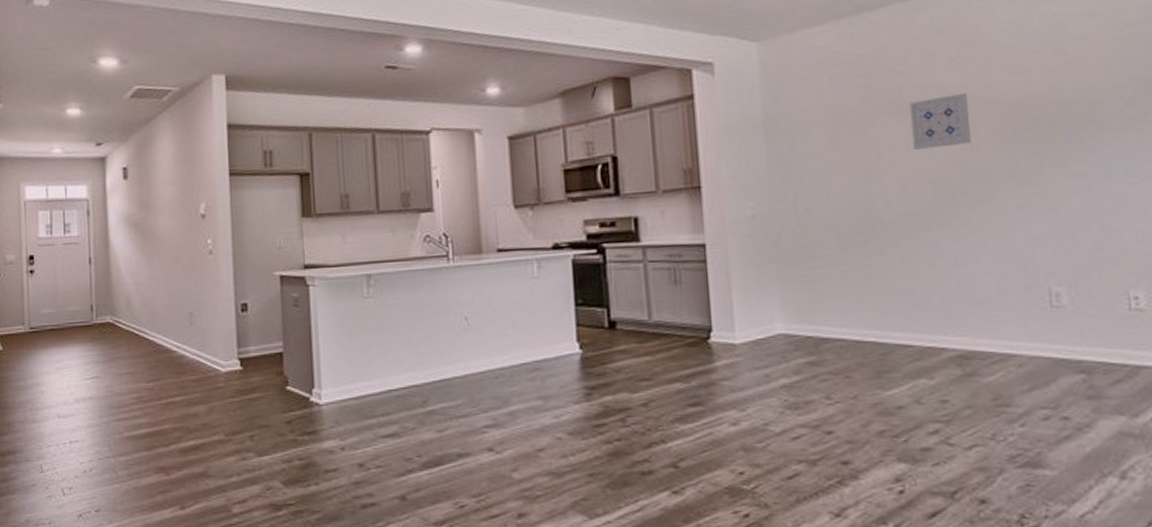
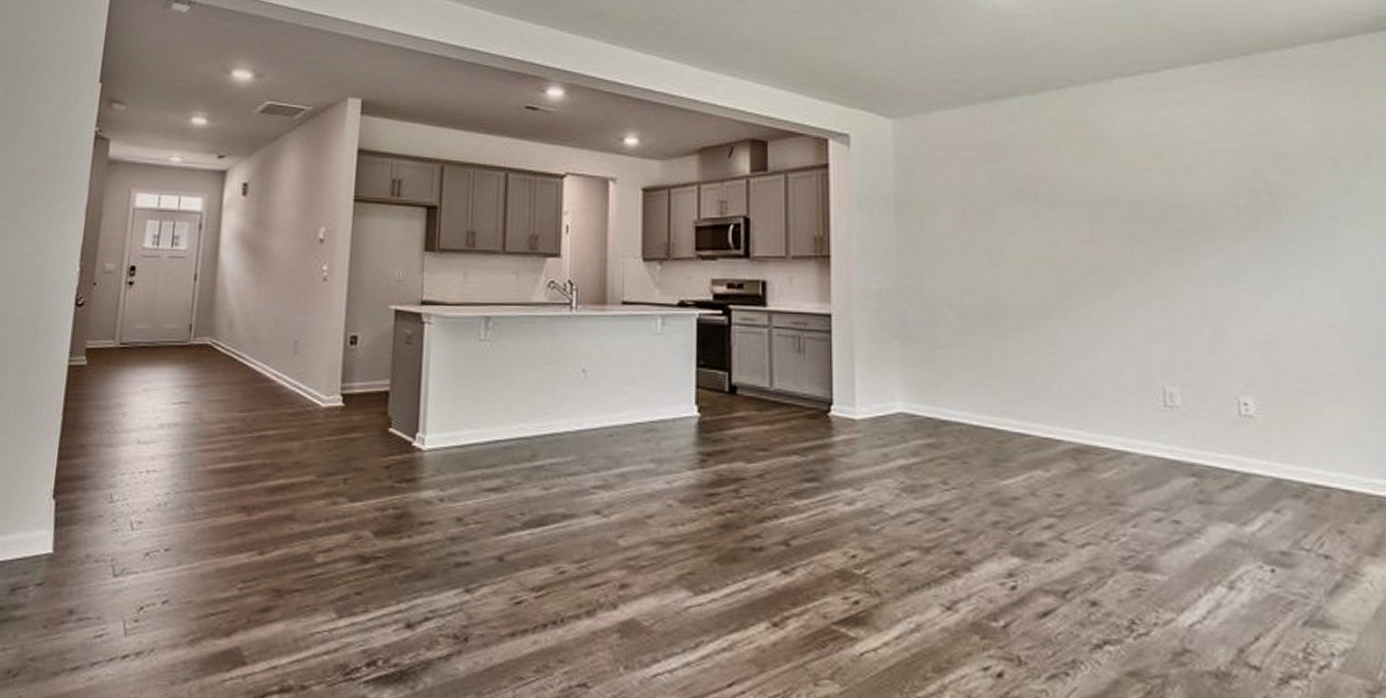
wall art: present [909,92,972,150] -> none [1035,187,1094,239]

